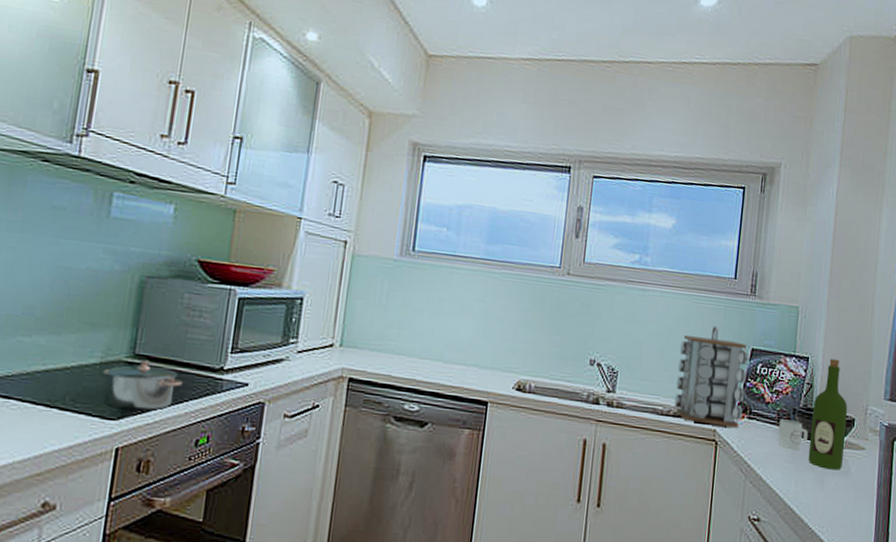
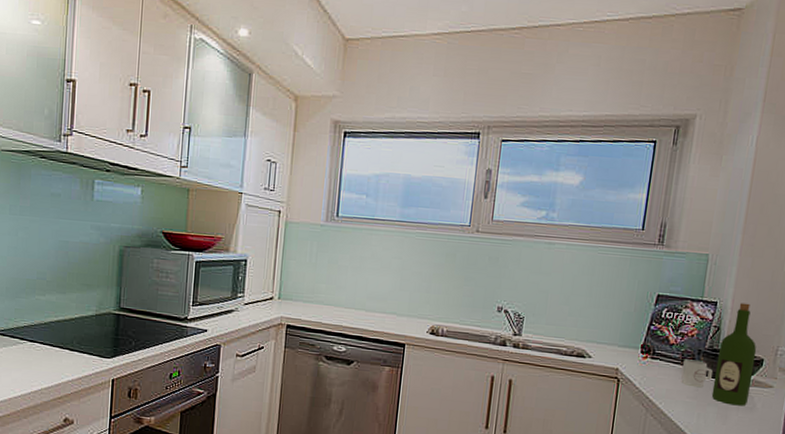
cooking pot: present [102,359,183,412] -> none [97,312,157,352]
spice rack: present [674,324,749,428] -> none [577,273,654,367]

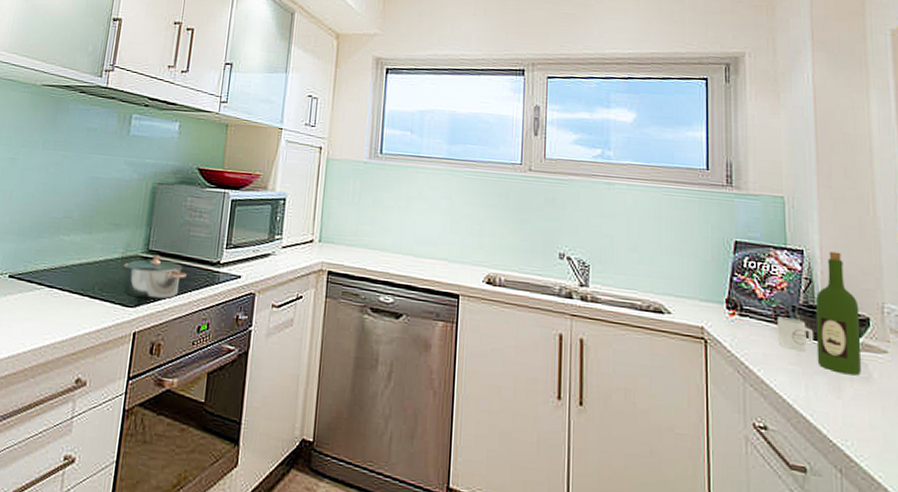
cooking pot: none [97,312,157,352] -> present [123,255,187,300]

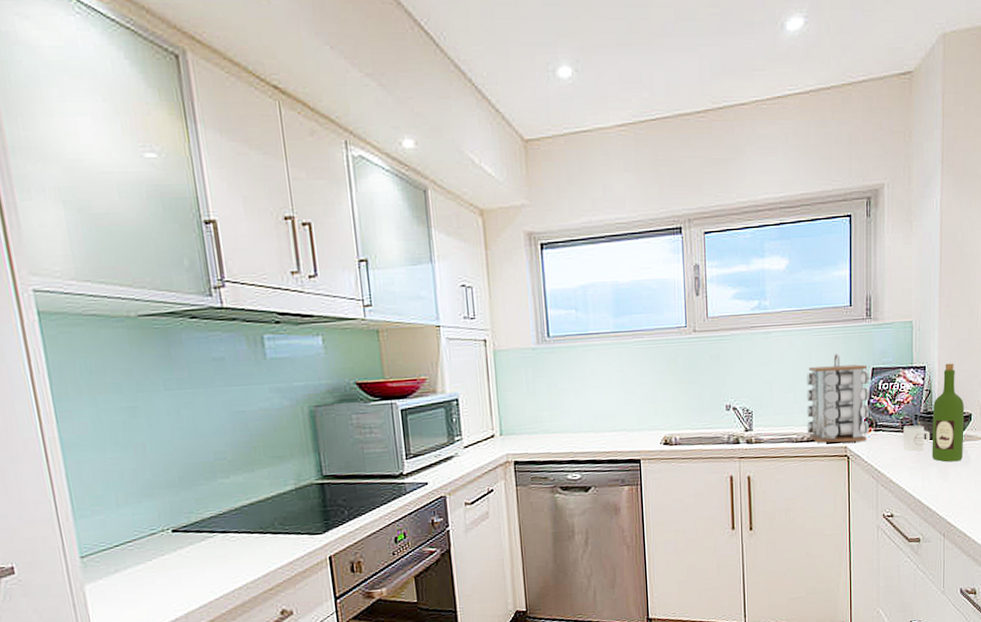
cooking pot: present [123,255,187,300] -> none [299,479,371,525]
spice rack: none [653,217,733,325] -> present [806,352,870,444]

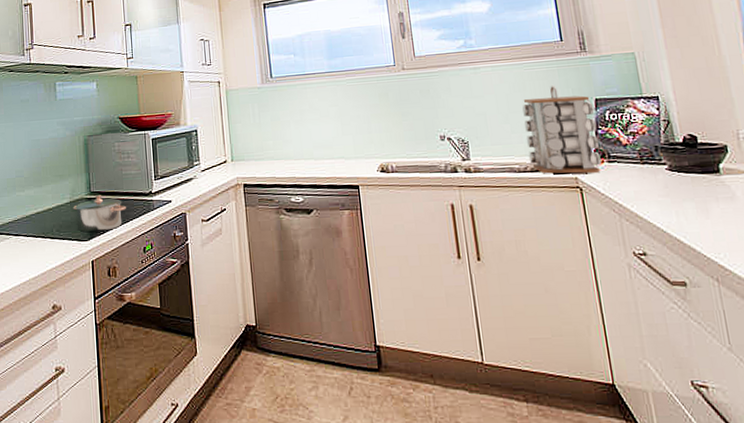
cooking pot: none [299,479,371,525] -> present [72,195,126,233]
mug: present [902,425,931,452] -> none [642,156,679,185]
wine bottle: present [931,363,965,462] -> none [675,92,725,197]

